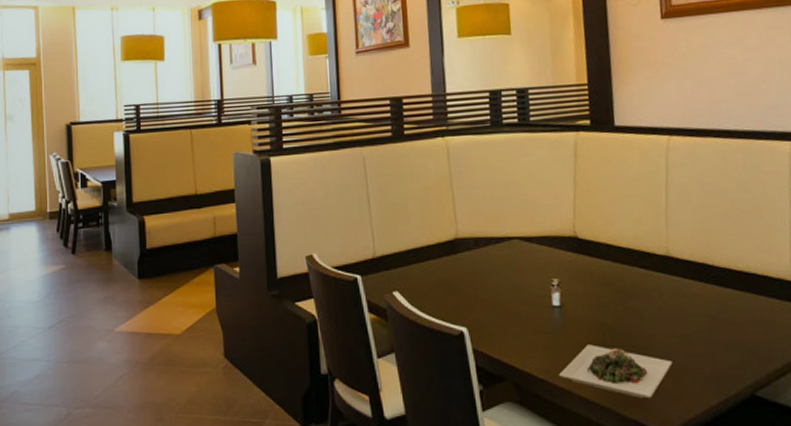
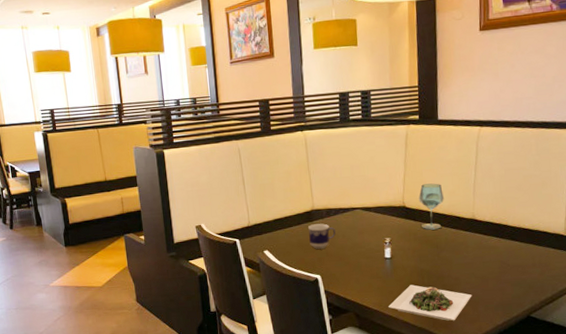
cup: none [451,257,487,291] -> present [308,223,336,249]
wine glass: none [594,207,628,270] -> present [418,183,445,230]

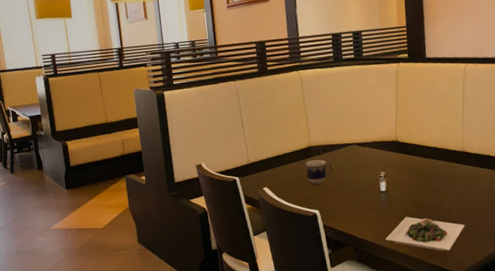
wine glass: present [418,183,445,230] -> none [410,118,435,163]

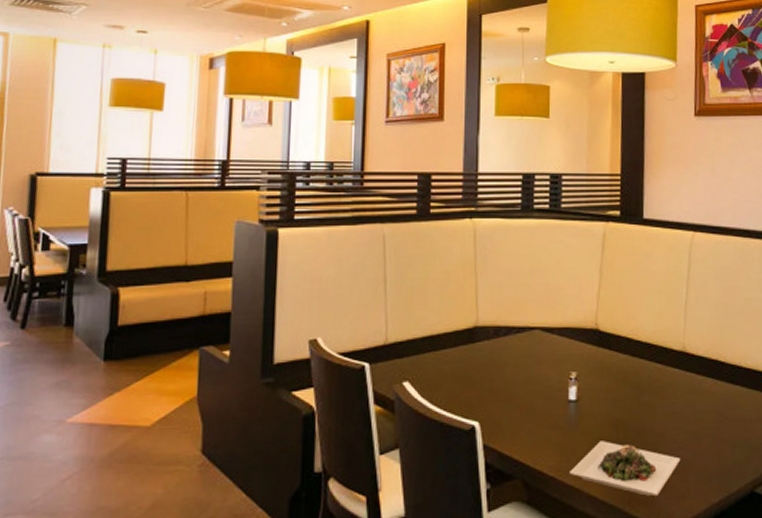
cup: present [306,159,332,185] -> none [468,347,504,383]

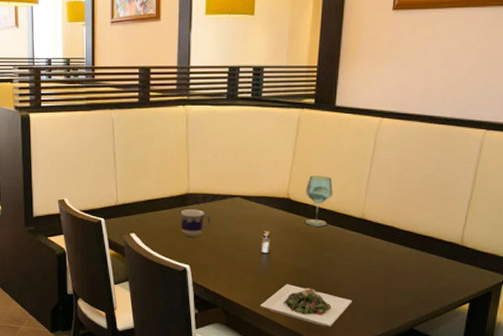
cup: none [468,347,504,383] -> present [181,209,210,237]
wine glass: none [616,300,649,364] -> present [305,176,334,227]

